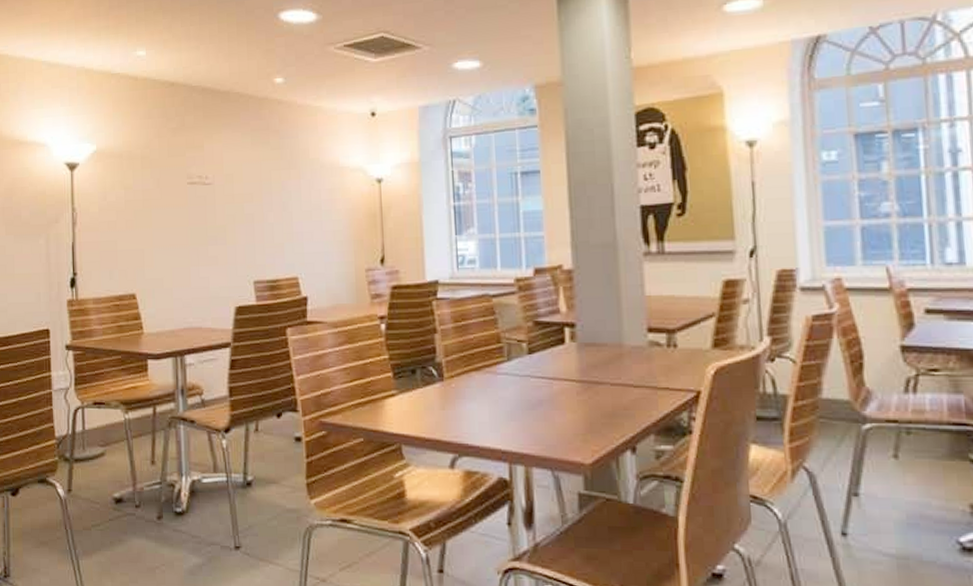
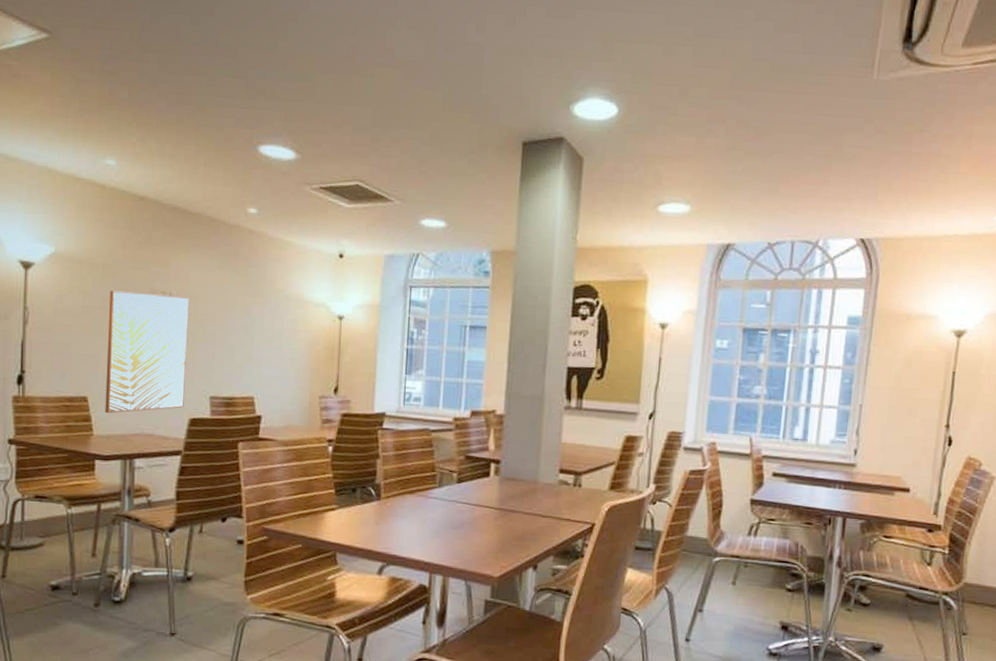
wall art: none [149,179,229,310] -> present [105,290,190,414]

